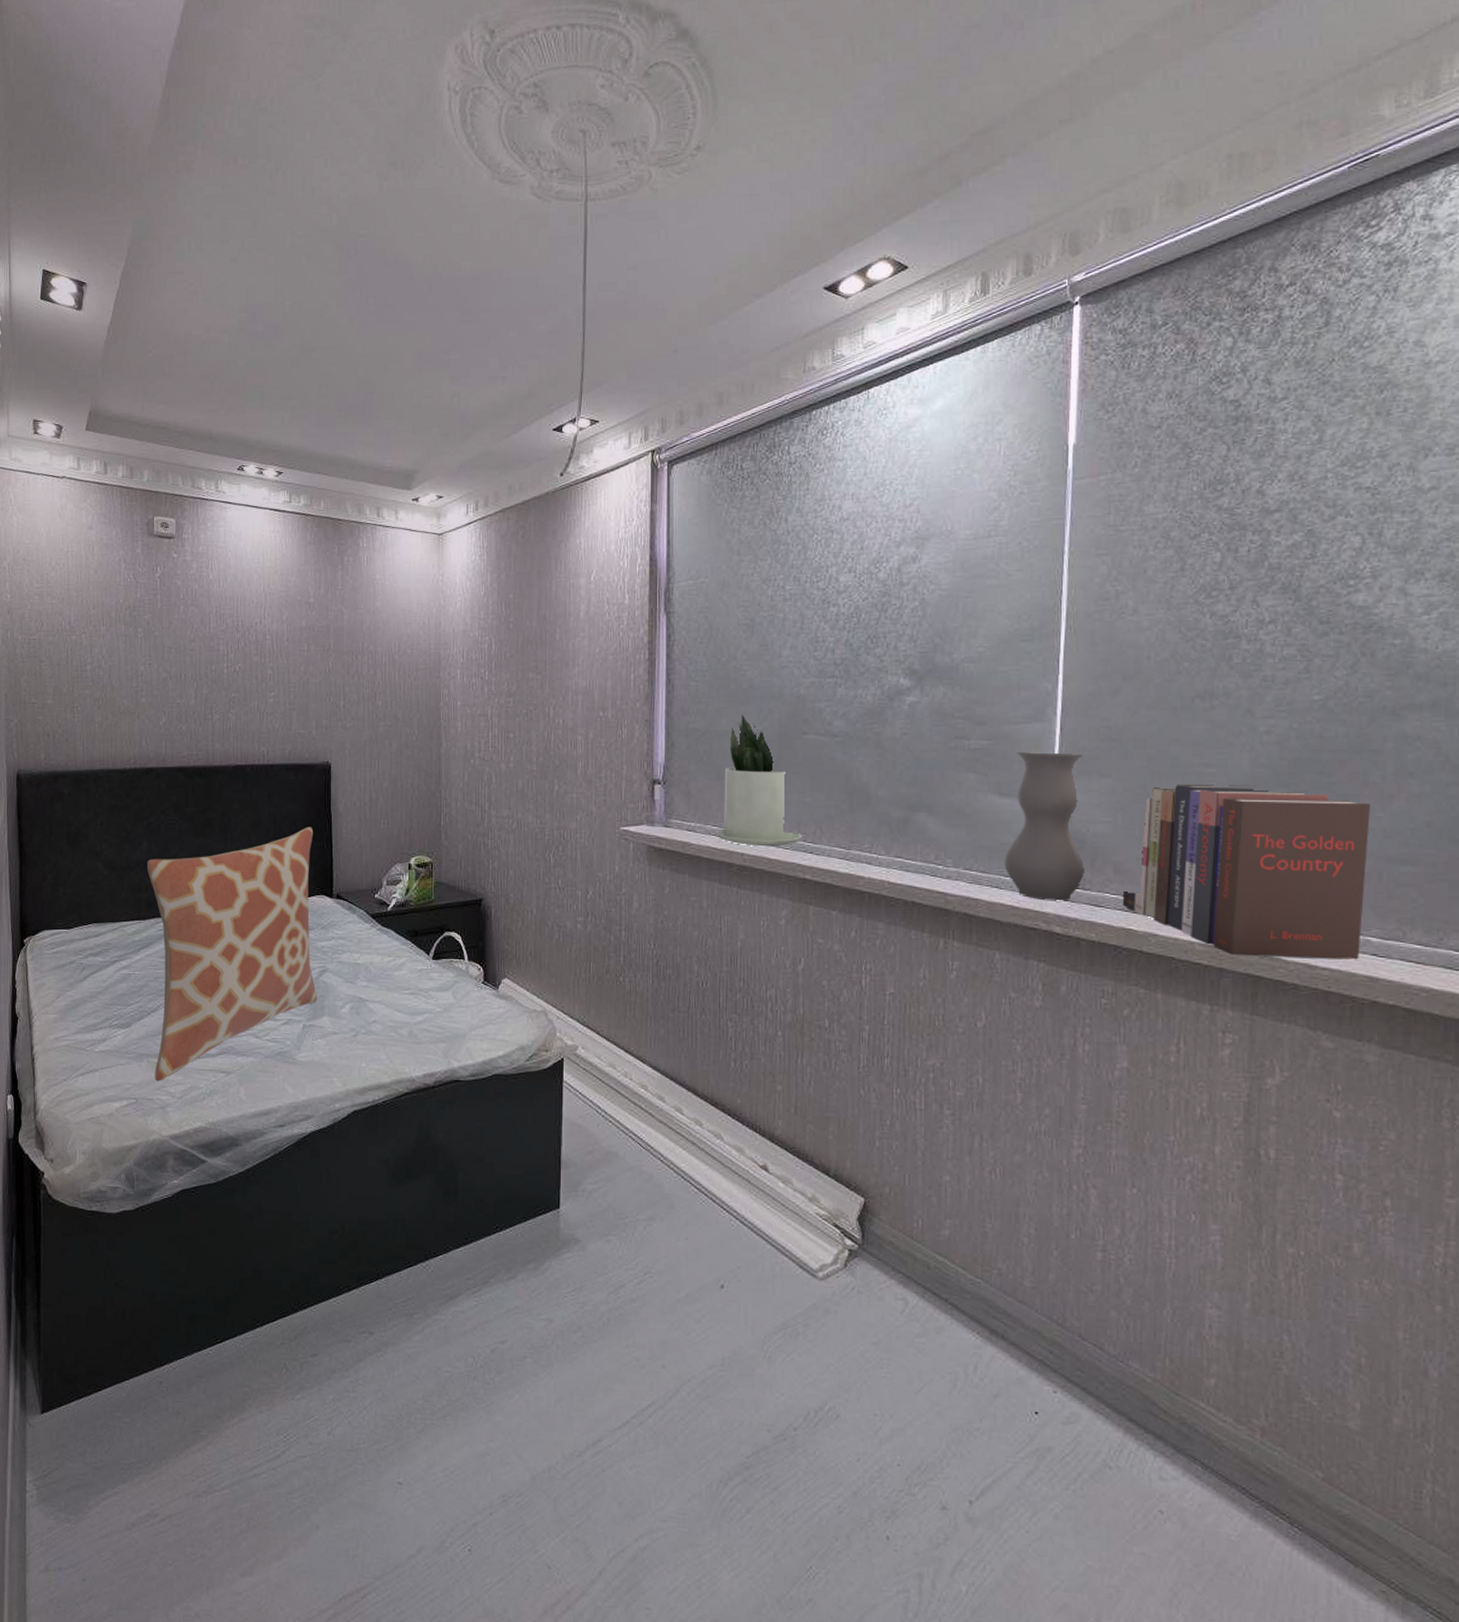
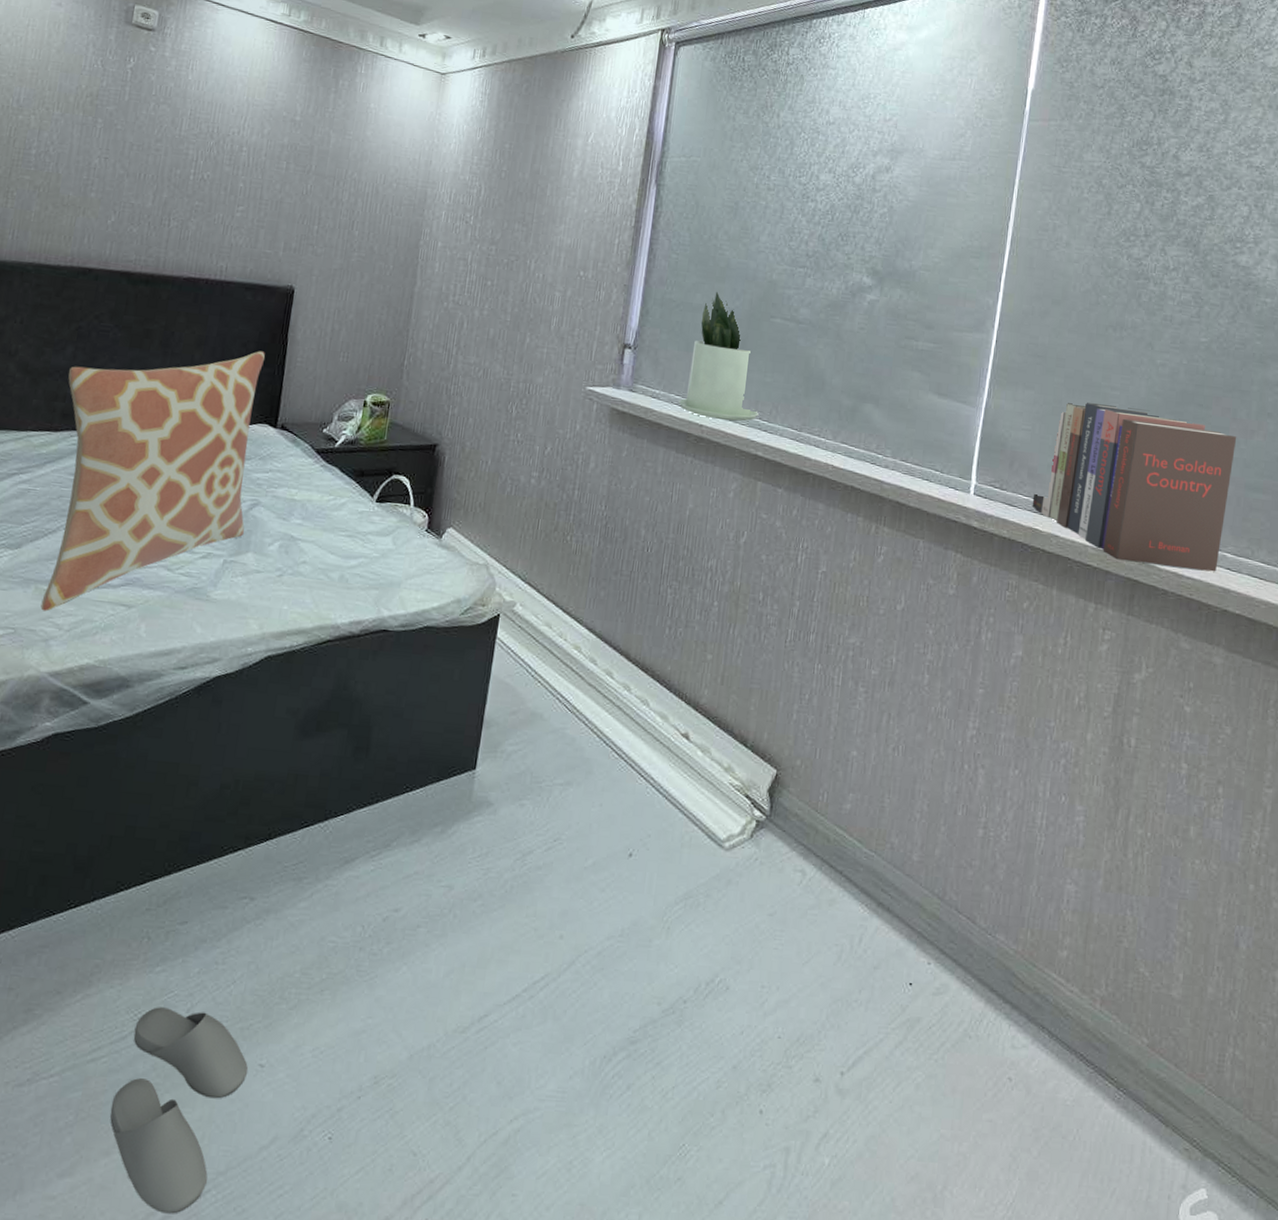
slippers: none [276,1430,389,1612] -> present [110,1007,249,1214]
vase: present [1004,750,1086,901] -> none [935,355,1015,499]

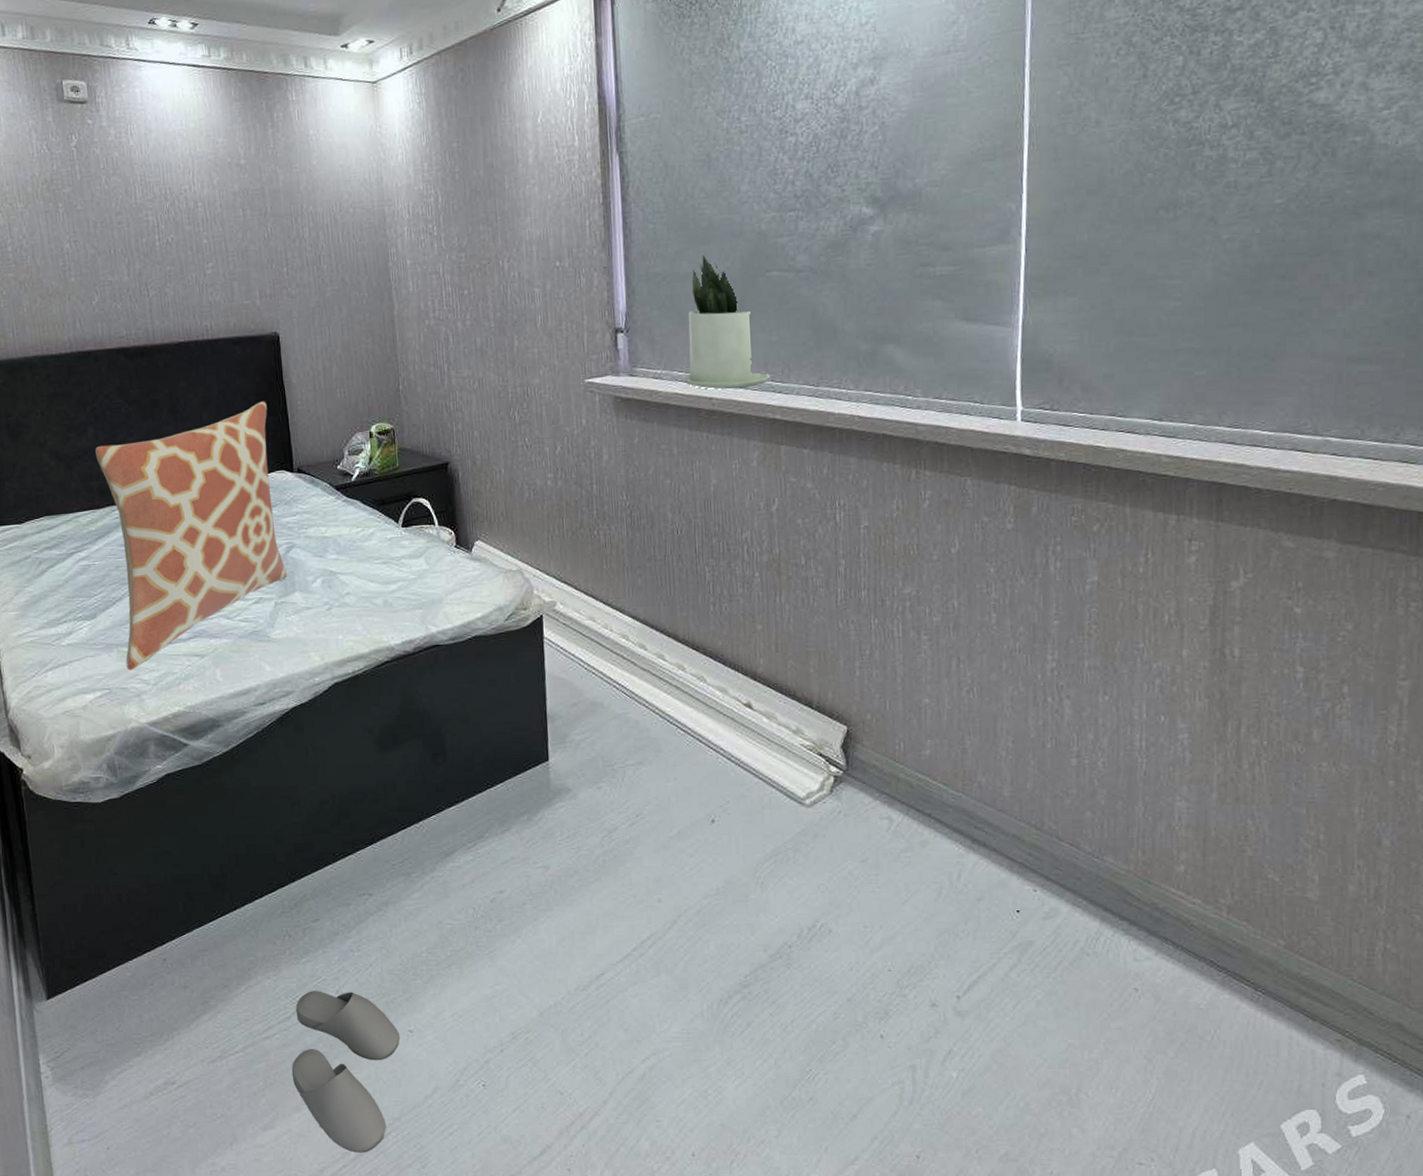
books: present [1032,401,1237,572] -> none [1090,294,1332,465]

